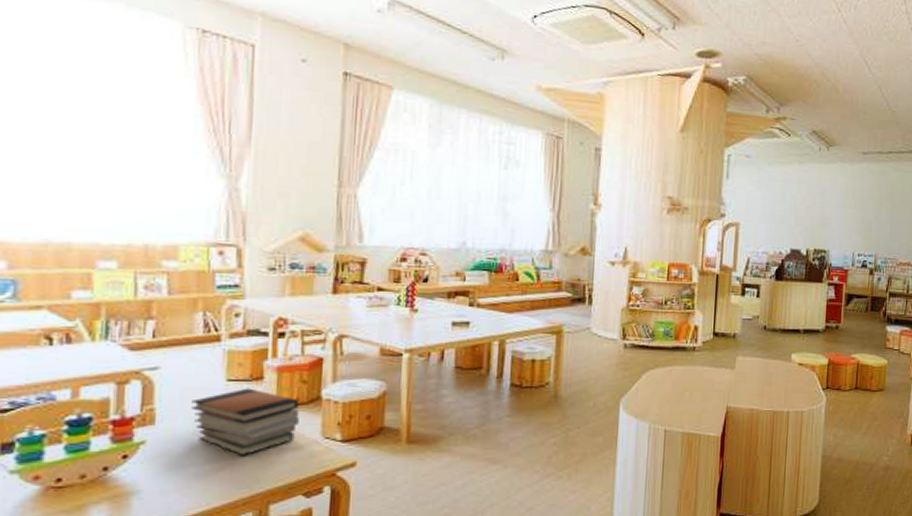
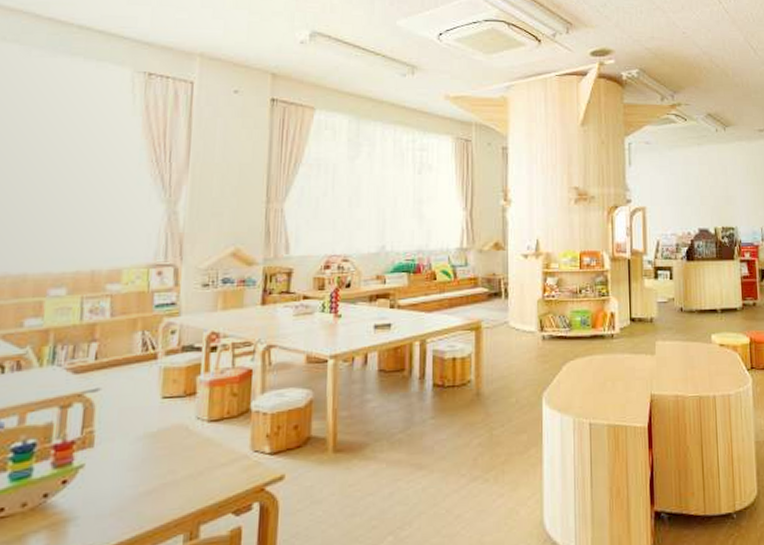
book stack: present [191,388,300,455] -> none [128,404,230,474]

